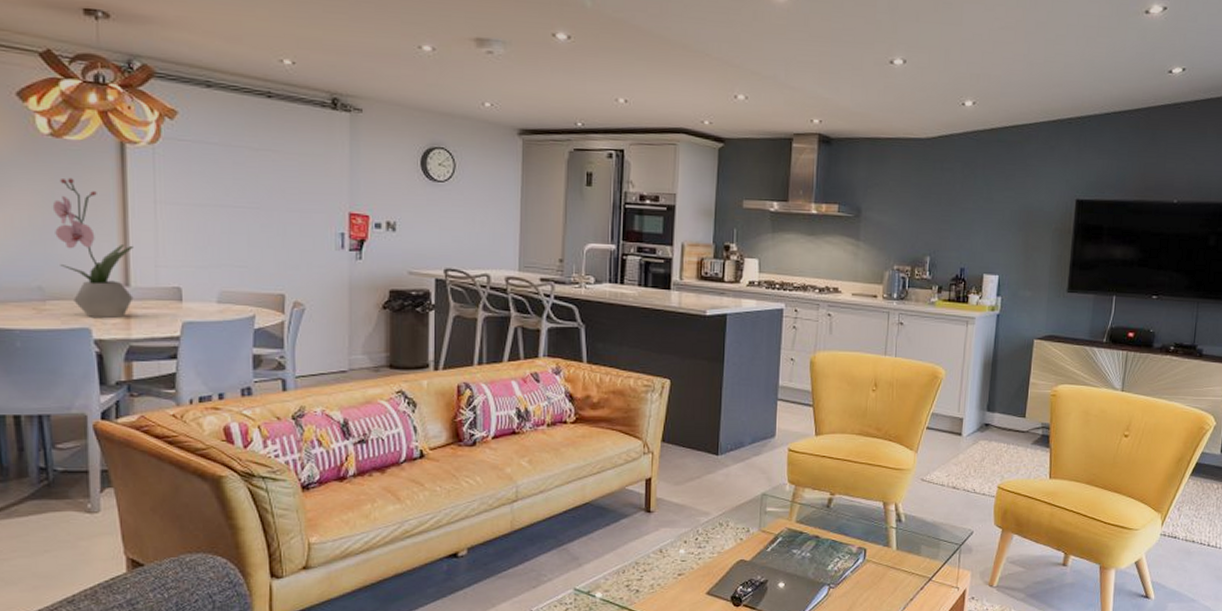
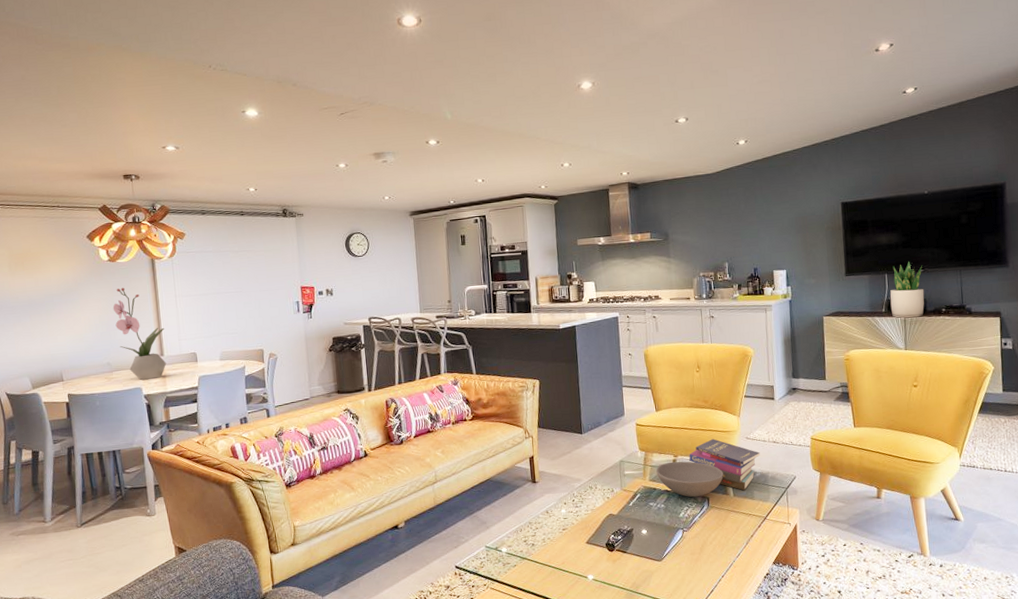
bowl: none [806,501,888,547] -> present [656,461,724,498]
books: none [849,477,936,544] -> present [689,439,761,491]
planter: none [1113,283,1157,353] -> present [890,261,925,319]

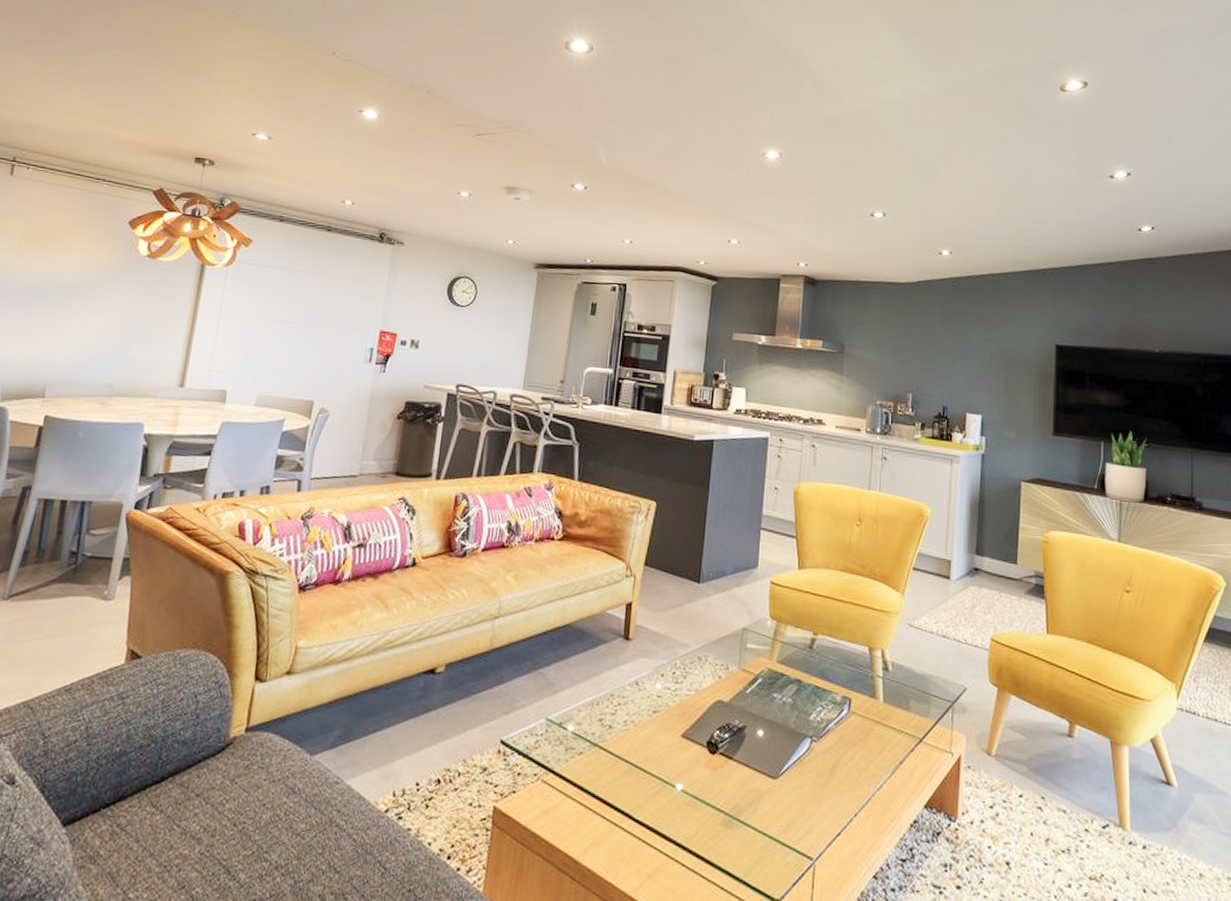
flower arrangement: present [113,287,167,381] -> none [130,292,194,415]
bowl: present [656,461,724,498] -> none [788,640,874,696]
books: present [689,439,761,491] -> none [832,618,925,697]

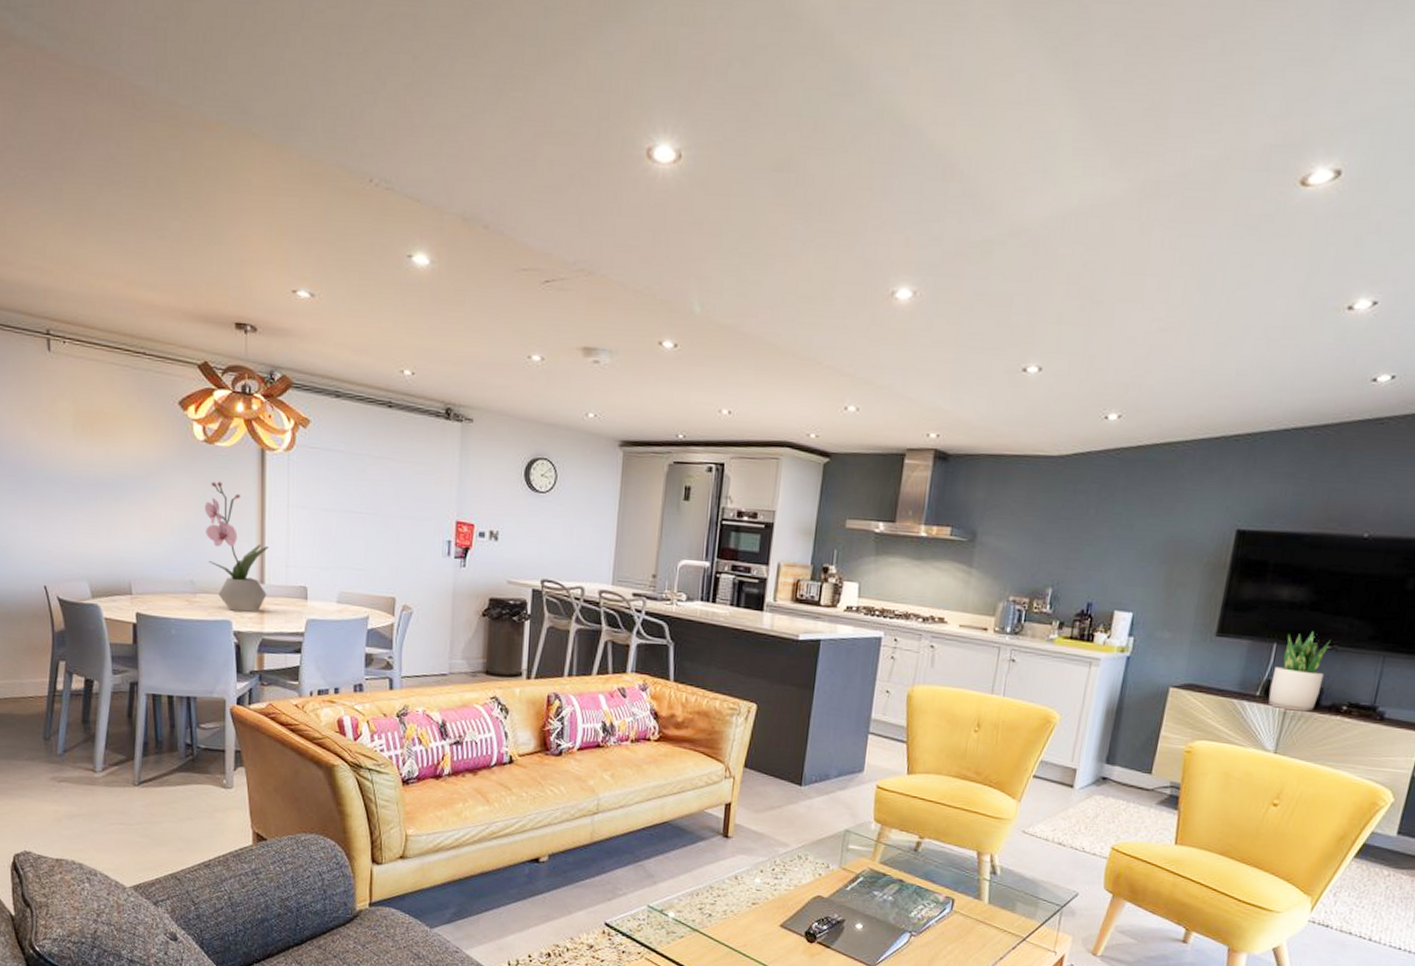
flower arrangement: none [130,292,194,415] -> present [204,481,269,613]

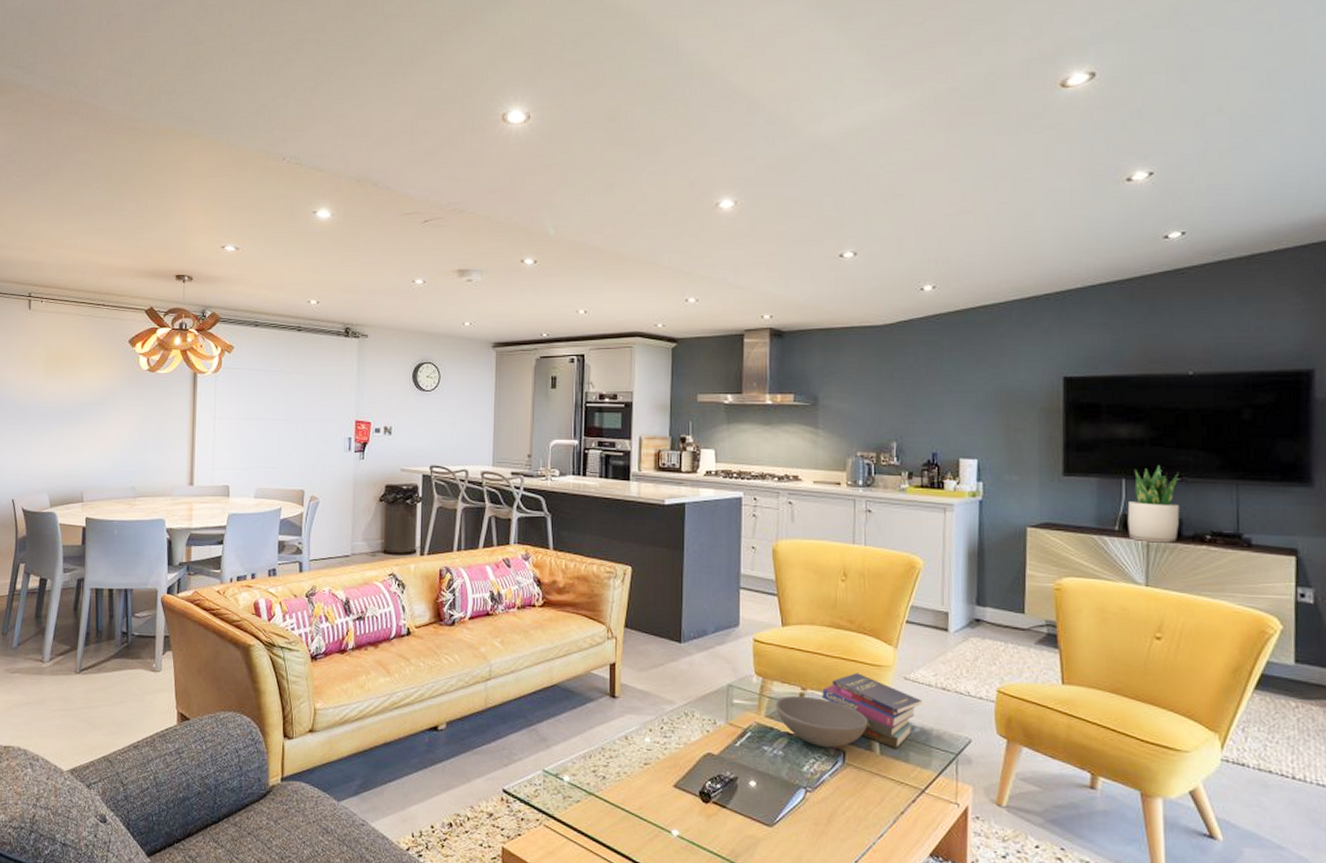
flower arrangement: present [204,481,269,613] -> none [145,402,198,512]
bowl: none [891,843,981,896] -> present [776,695,868,748]
books: none [939,824,1038,899] -> present [822,673,923,749]

